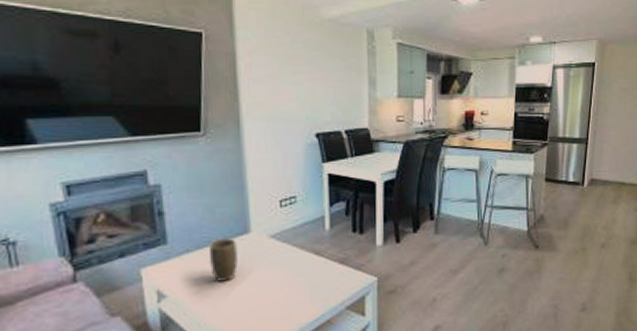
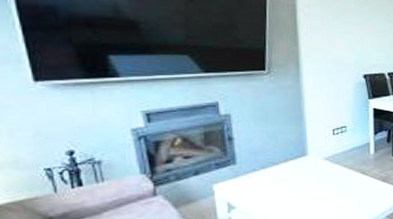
plant pot: present [209,238,239,282] -> none [272,160,298,196]

